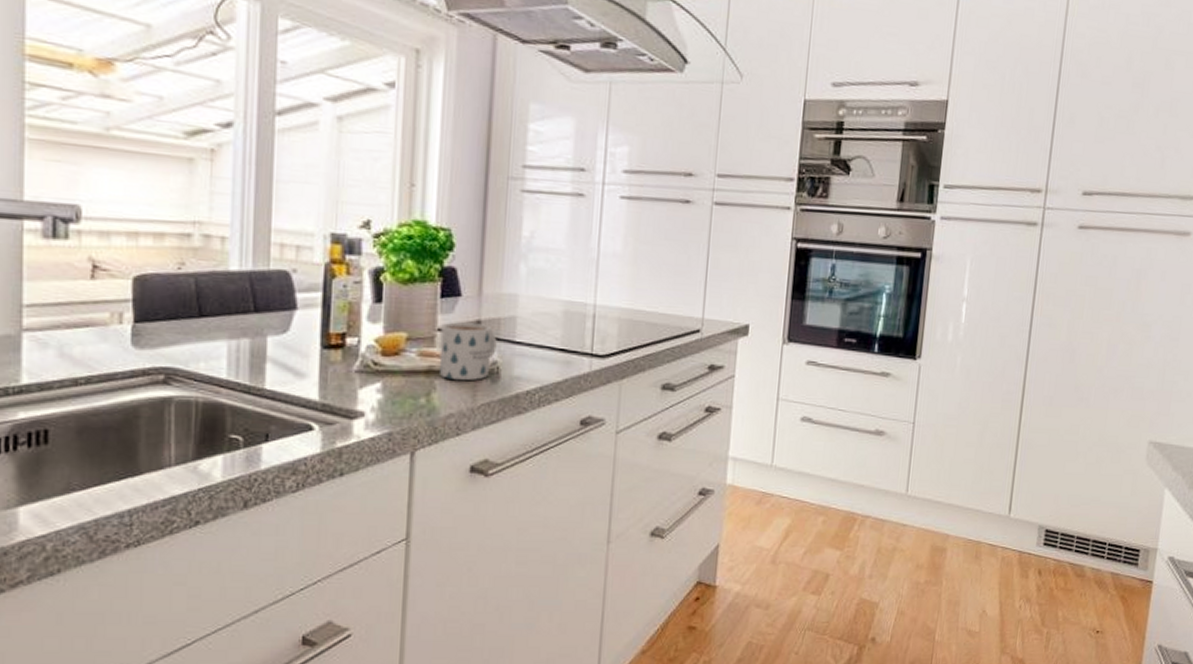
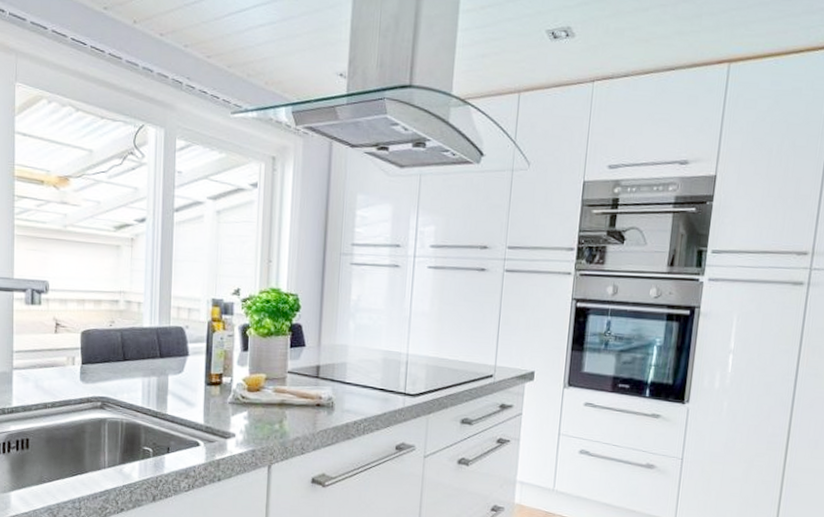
mug: present [439,322,497,381] -> none [289,366,332,412]

